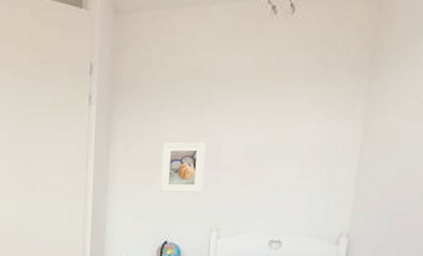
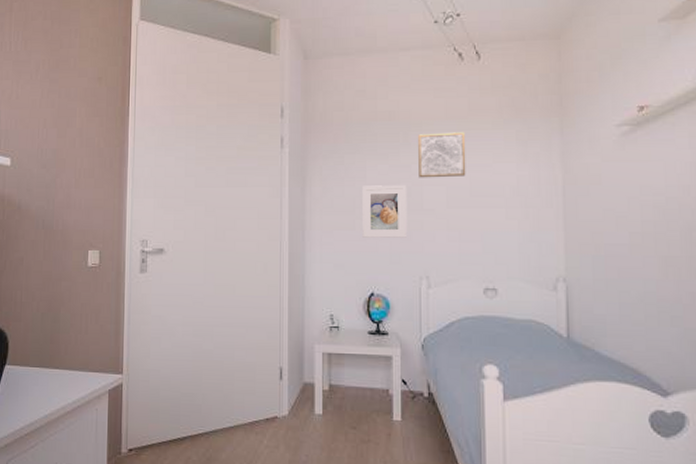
wall art: none [218,90,270,136] -> present [418,132,466,178]

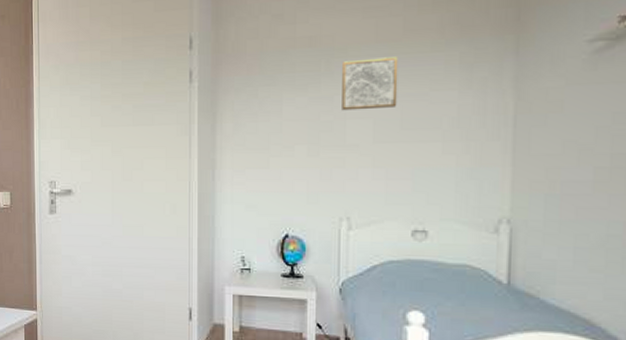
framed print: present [362,185,408,238] -> none [277,119,328,177]

